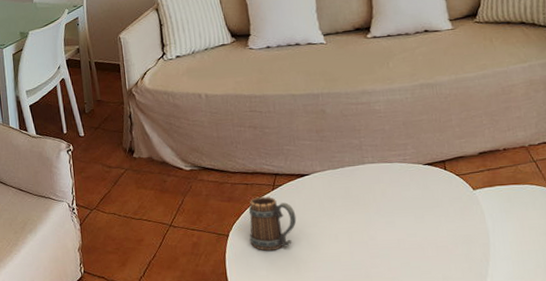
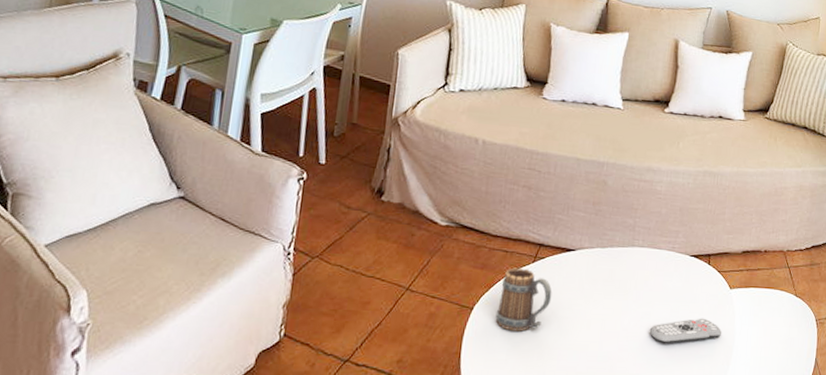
remote control: none [397,220,473,247] -> present [649,318,721,343]

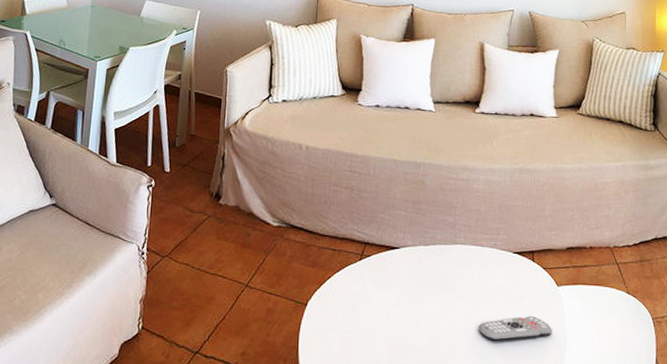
mug: present [495,267,552,332] -> none [328,265,380,327]

